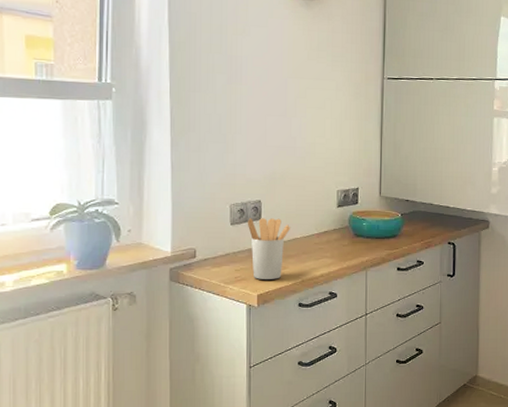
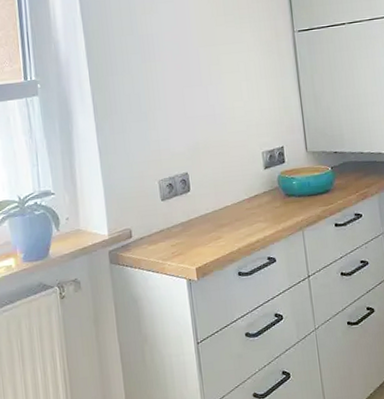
utensil holder: present [247,218,291,279] -> none [177,188,221,253]

